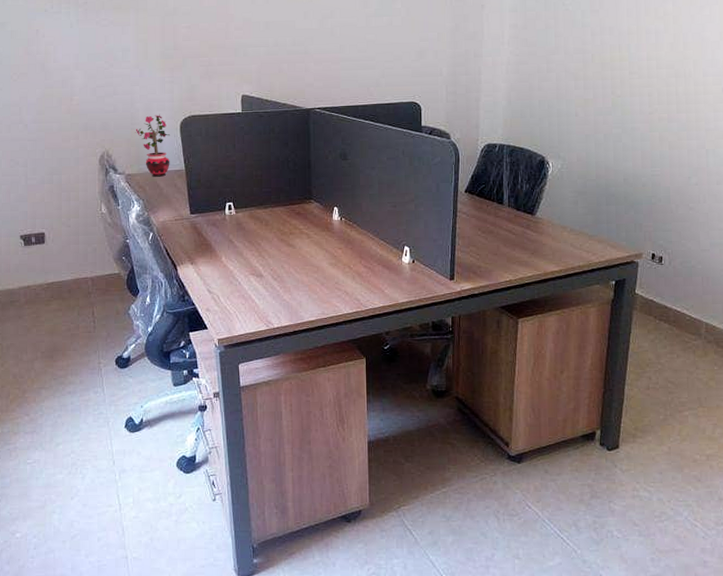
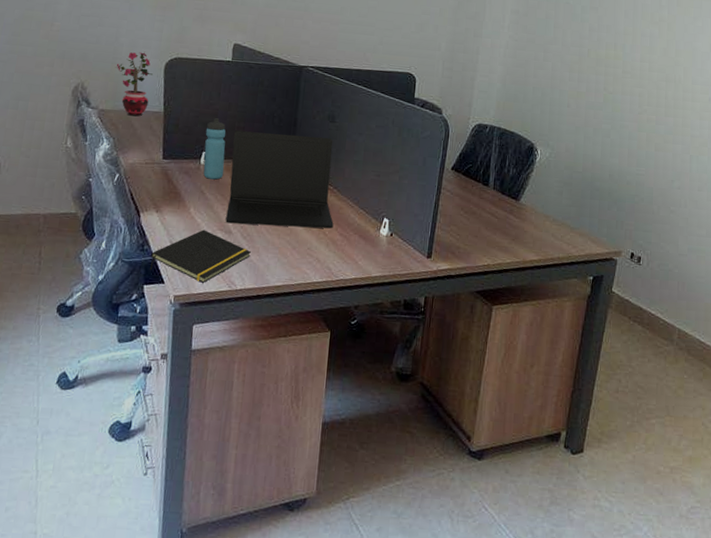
notepad: none [192,276,283,325] -> present [149,229,251,283]
water bottle: none [226,169,249,228] -> present [203,118,226,180]
laptop: none [252,175,357,268] -> present [225,130,334,229]

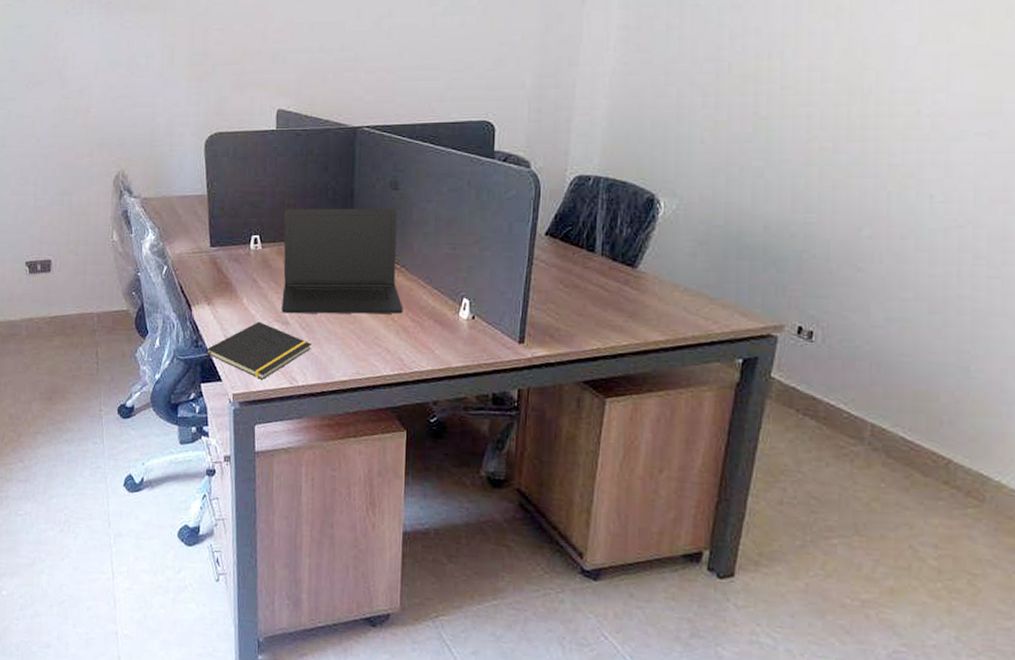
potted plant: present [116,51,153,117] -> none [154,129,193,202]
water bottle: present [203,118,226,180] -> none [253,197,276,266]

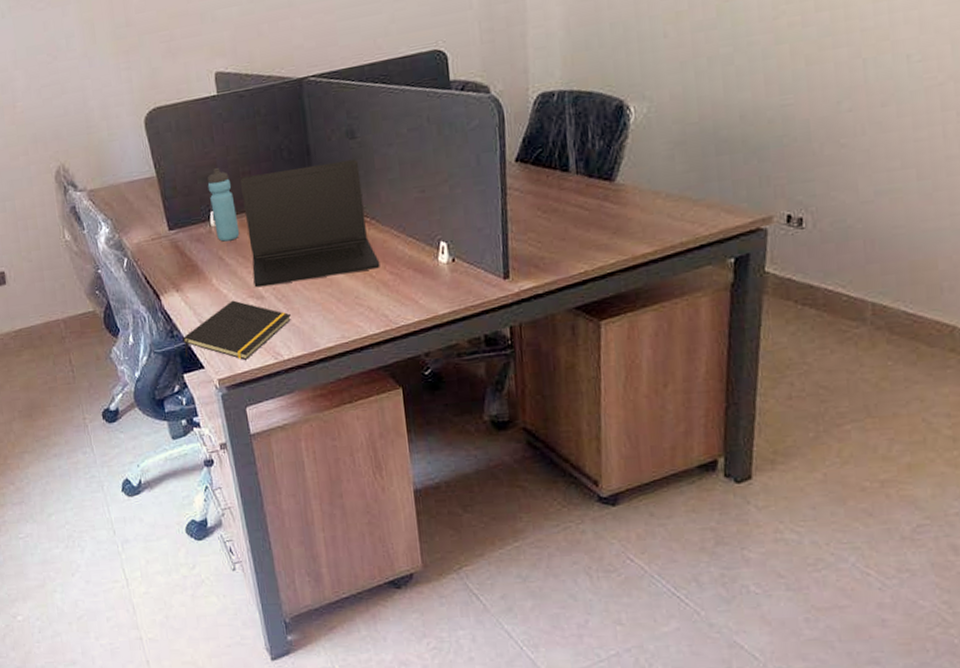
water bottle: none [253,197,276,266] -> present [207,168,240,242]

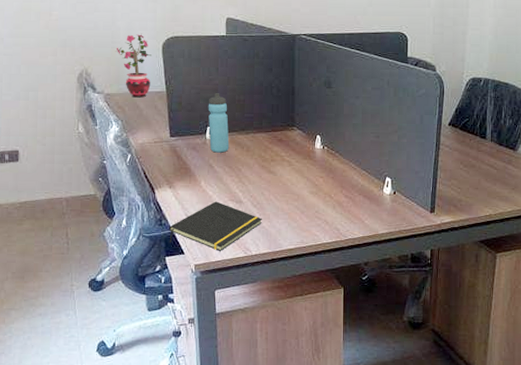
potted plant: none [92,110,138,190] -> present [116,33,151,98]
laptop: present [239,159,380,288] -> none [235,103,338,194]

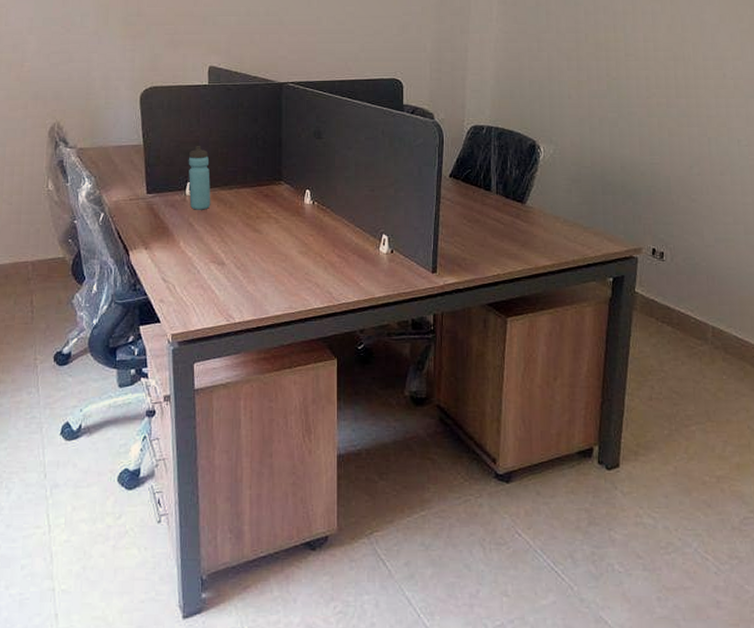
potted plant: present [116,33,151,98] -> none [90,84,128,152]
notepad: present [169,201,262,251] -> none [143,263,246,319]

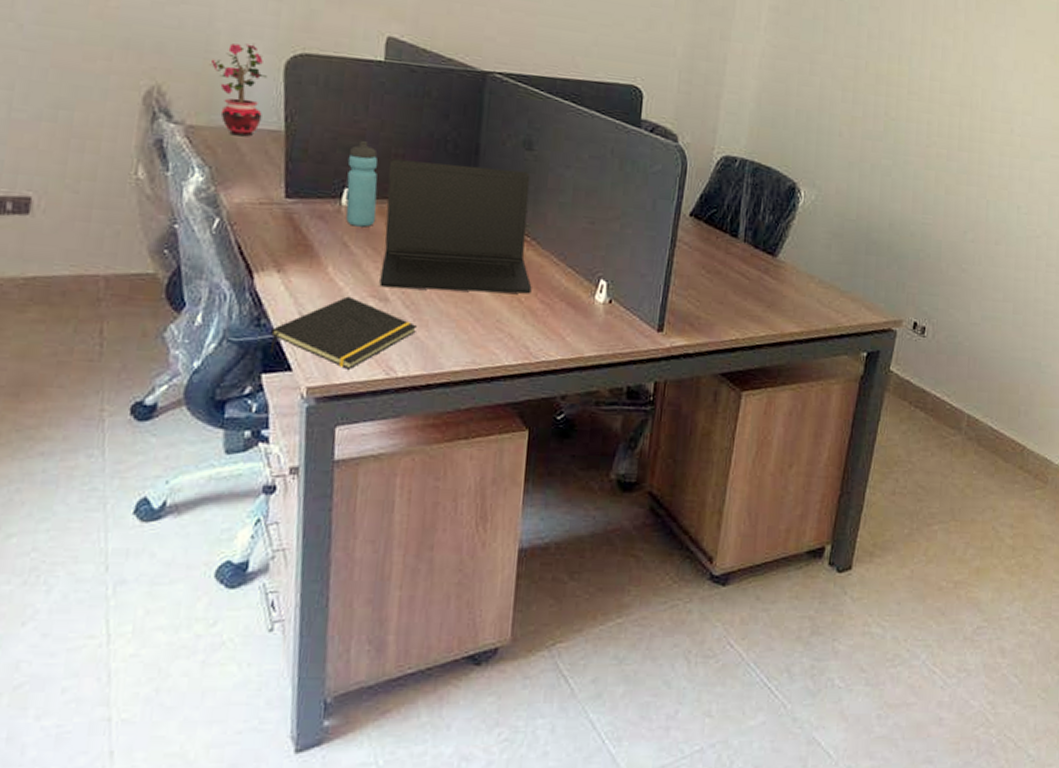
potted plant: none [90,84,128,152] -> present [210,43,267,137]
notepad: none [143,263,246,319] -> present [269,296,417,369]
laptop: none [217,155,330,255] -> present [379,159,532,294]

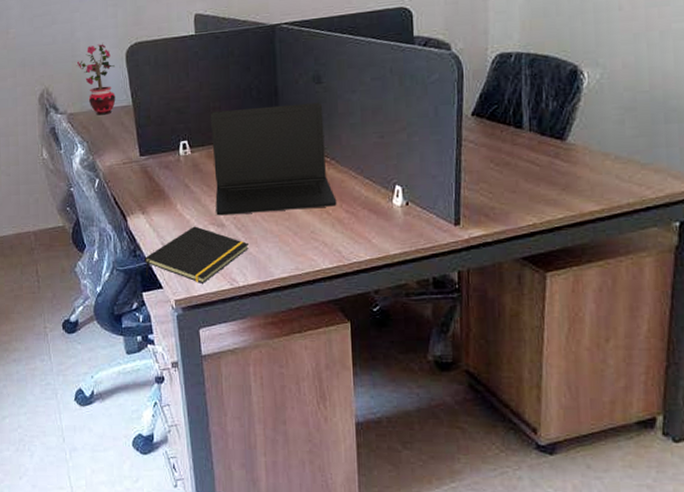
water bottle: present [345,141,378,227] -> none [179,102,206,170]

